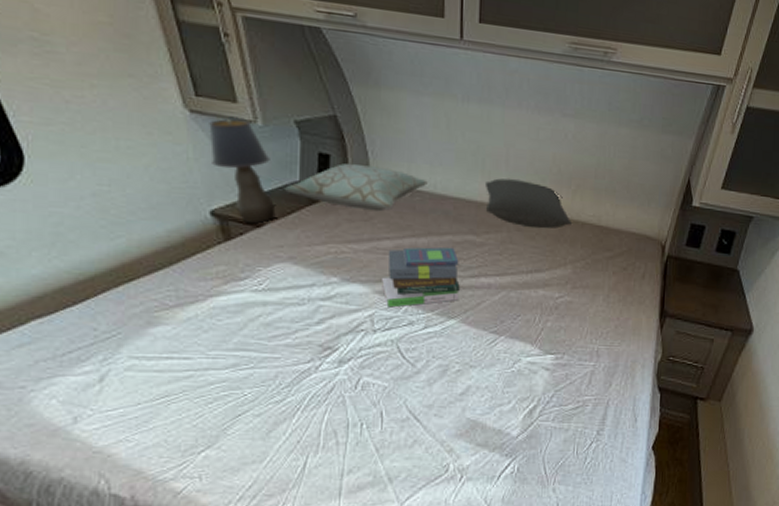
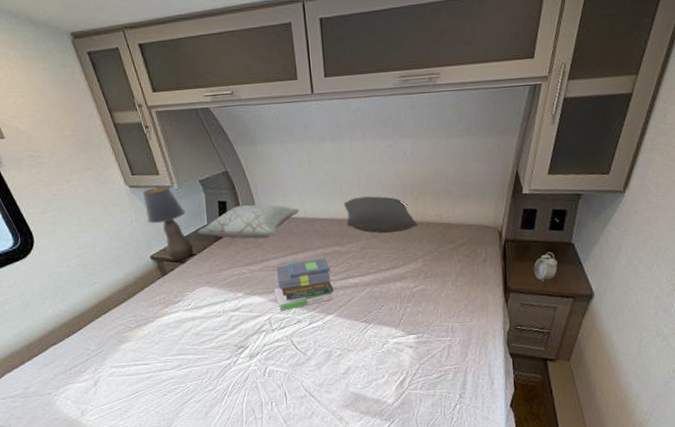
alarm clock: none [694,276,720,310] -> present [533,251,558,282]

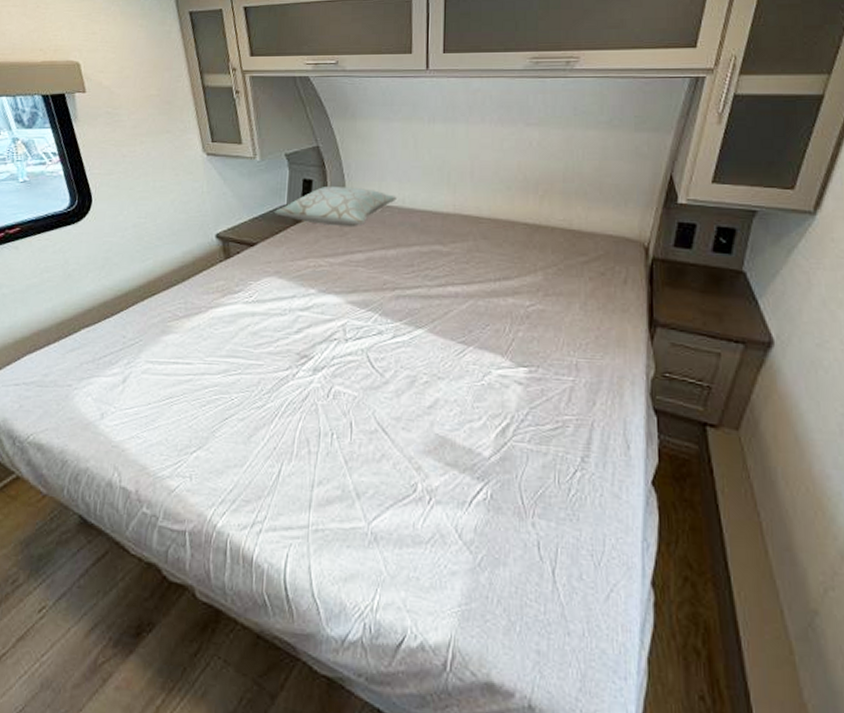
table lamp: present [143,186,194,261] -> none [219,157,267,244]
books: present [273,258,334,311] -> none [353,257,427,317]
pillow: present [344,196,418,234] -> none [451,189,540,236]
alarm clock: present [533,251,558,282] -> none [690,279,723,318]

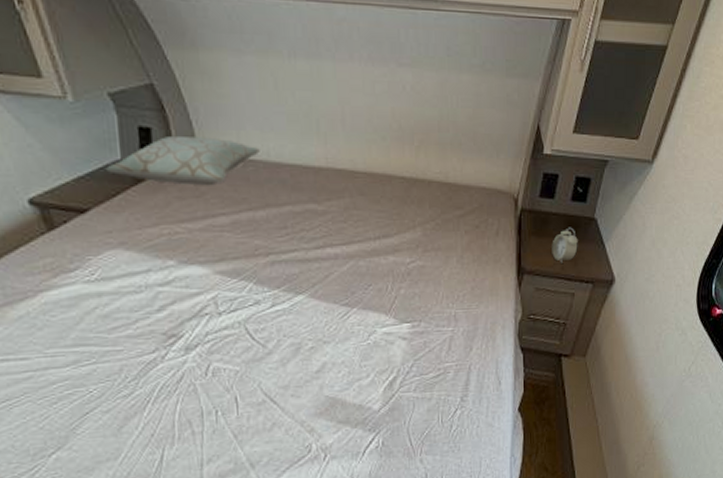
alarm clock: none [690,279,723,318] -> present [552,227,578,263]

